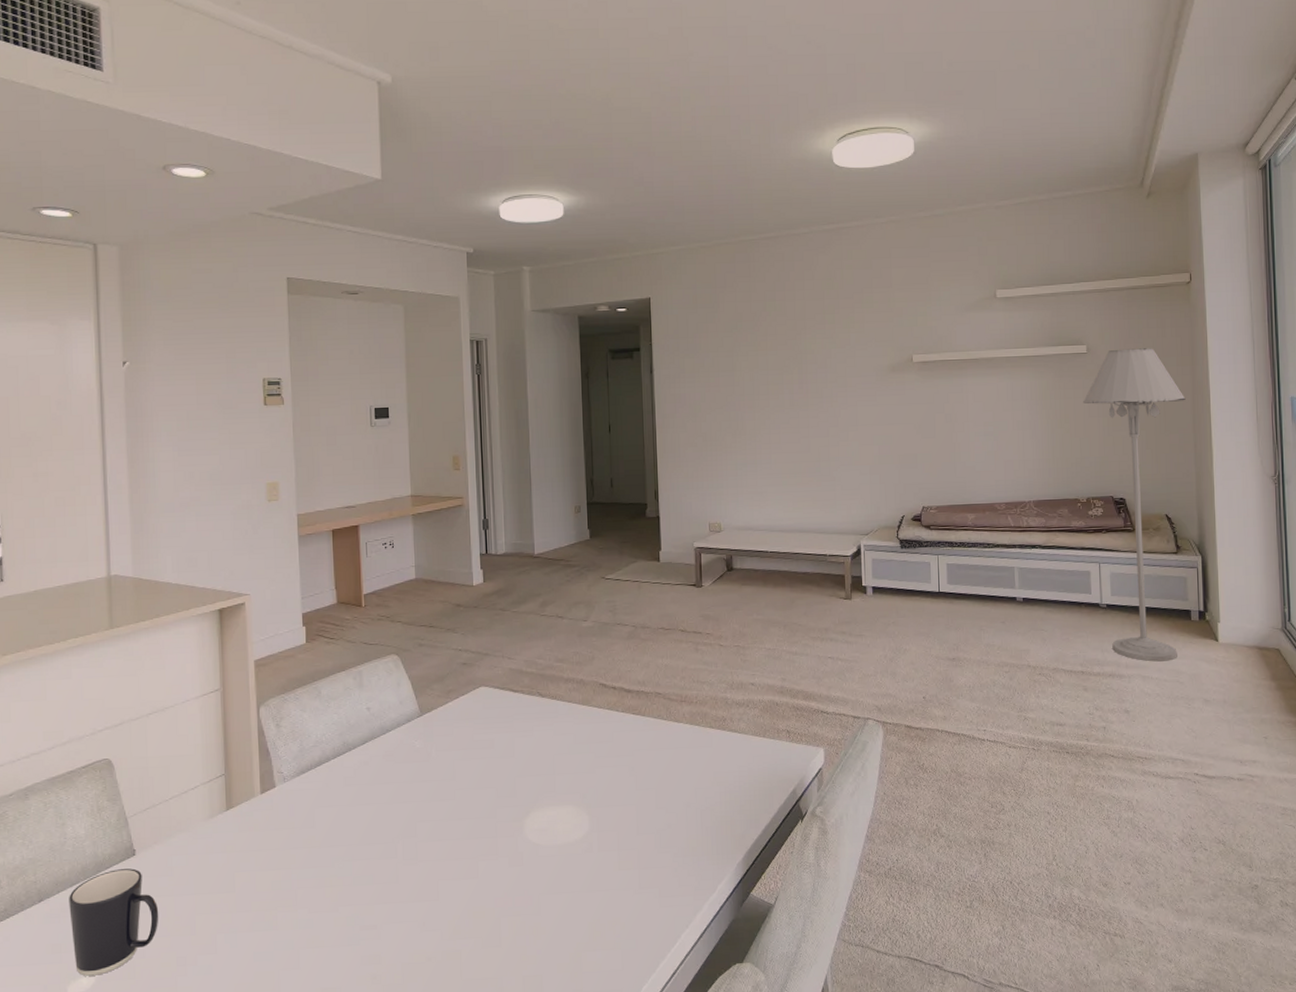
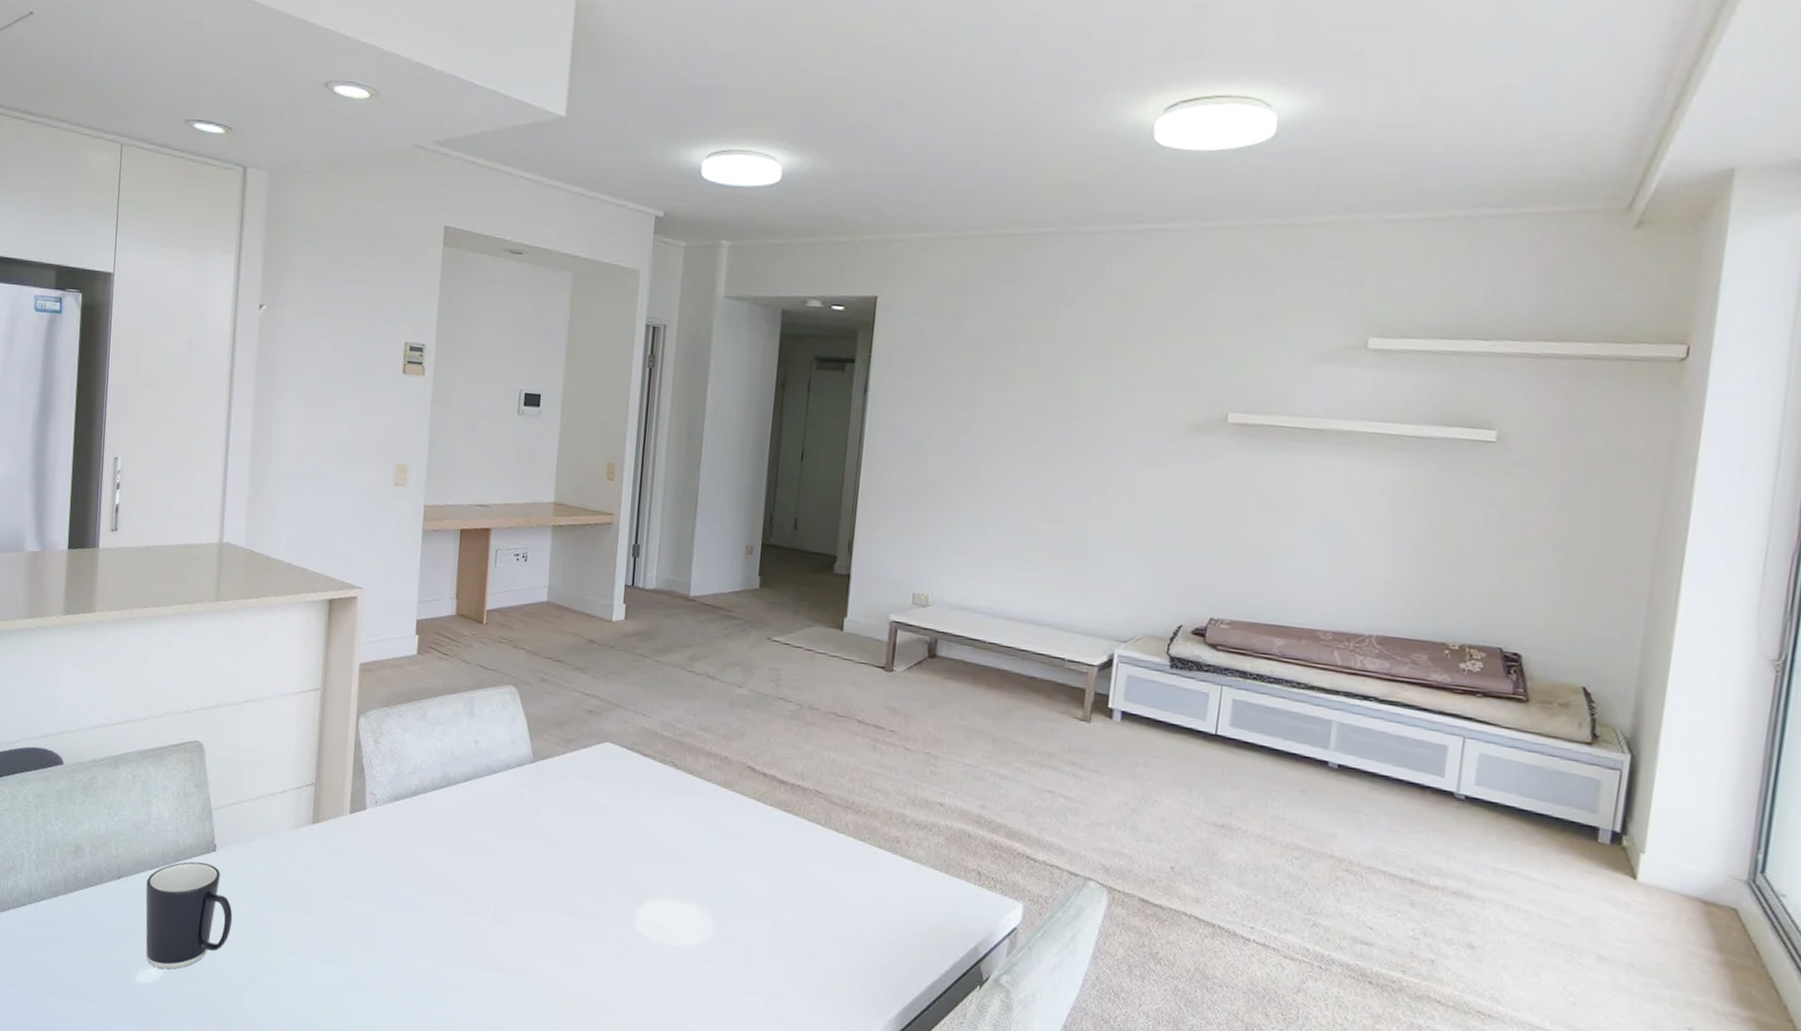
floor lamp: present [1083,348,1186,662] -> none [1463,442,1647,892]

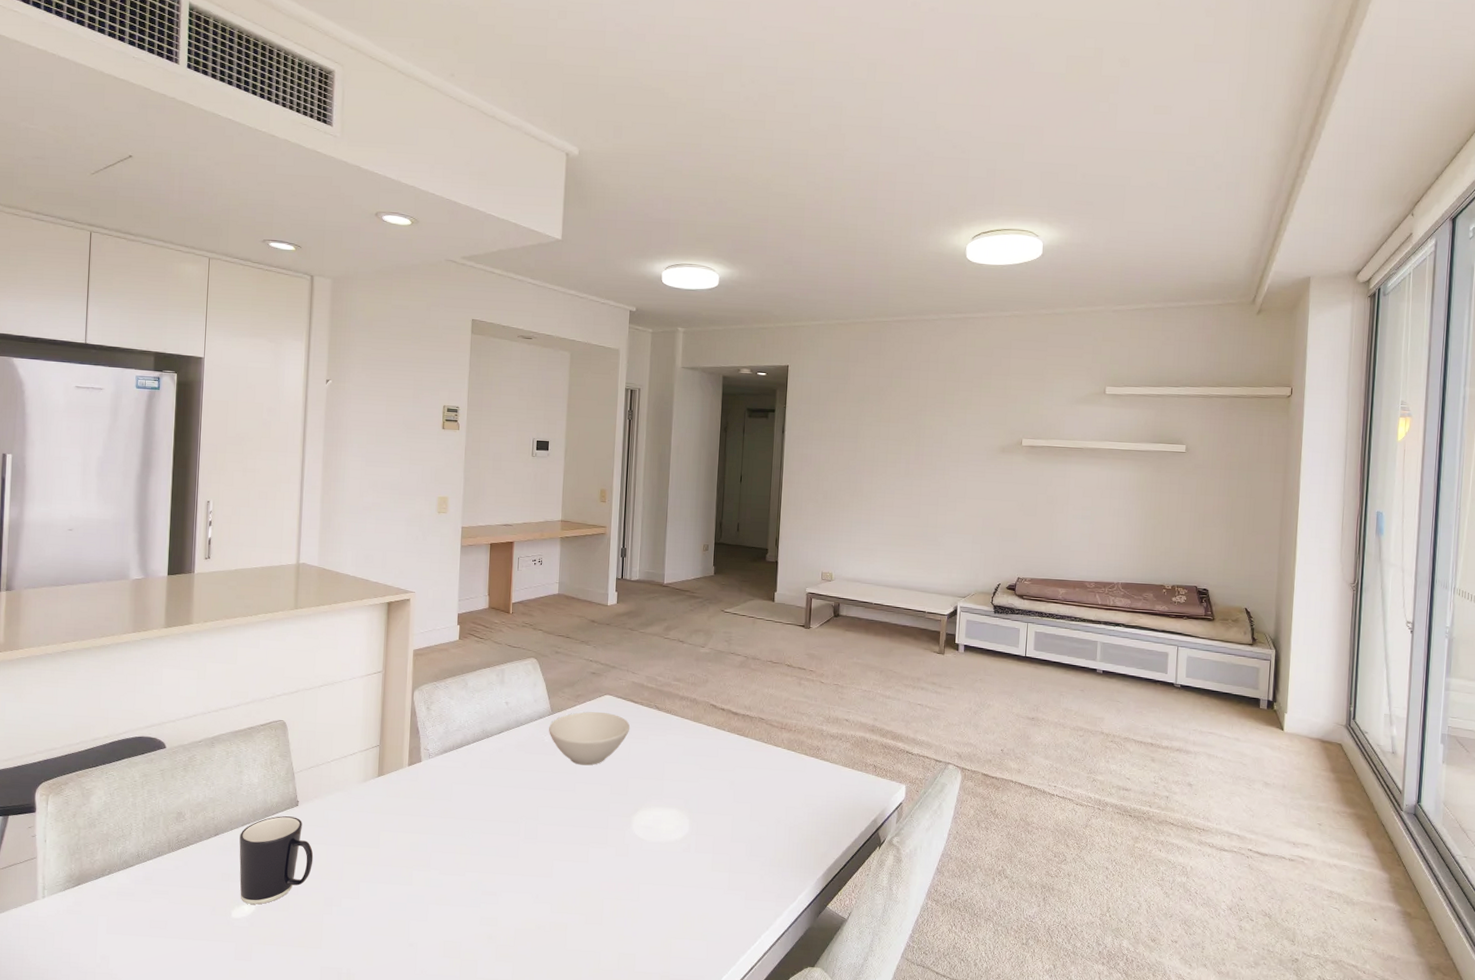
bowl: none [529,762,638,835] -> present [549,712,631,766]

